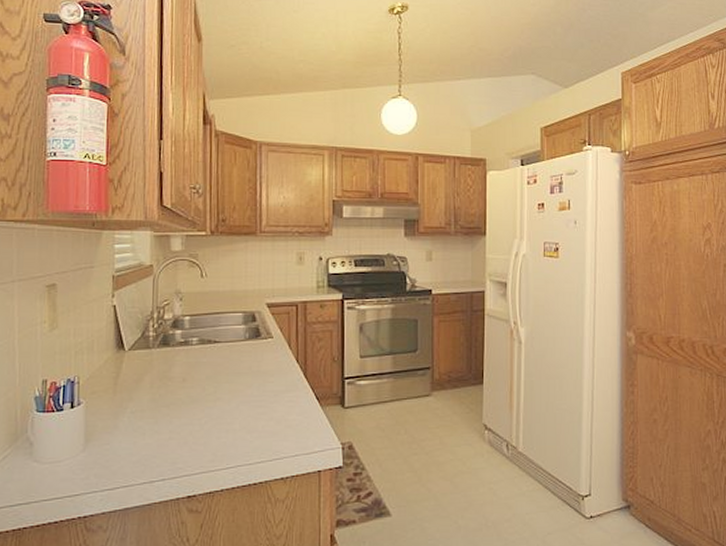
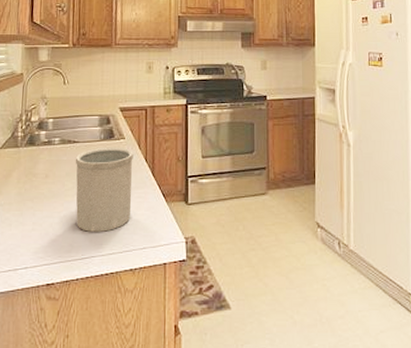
utensil holder: none [216,347,283,439] -> present [75,147,133,232]

